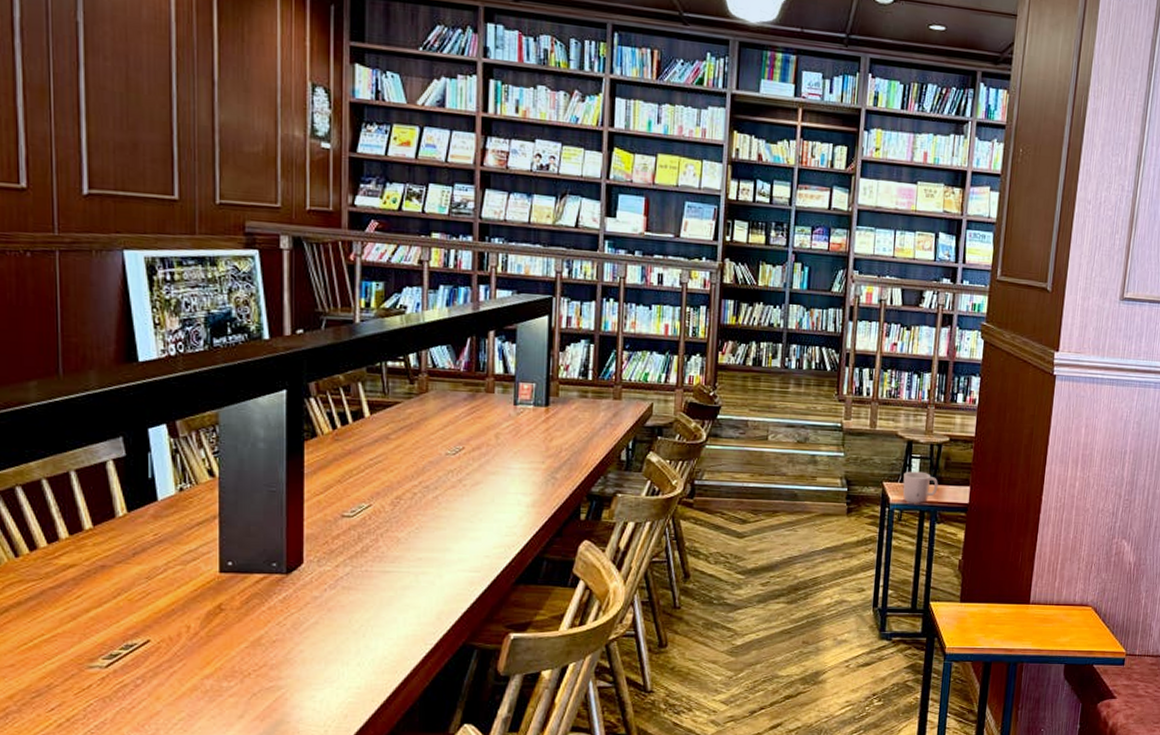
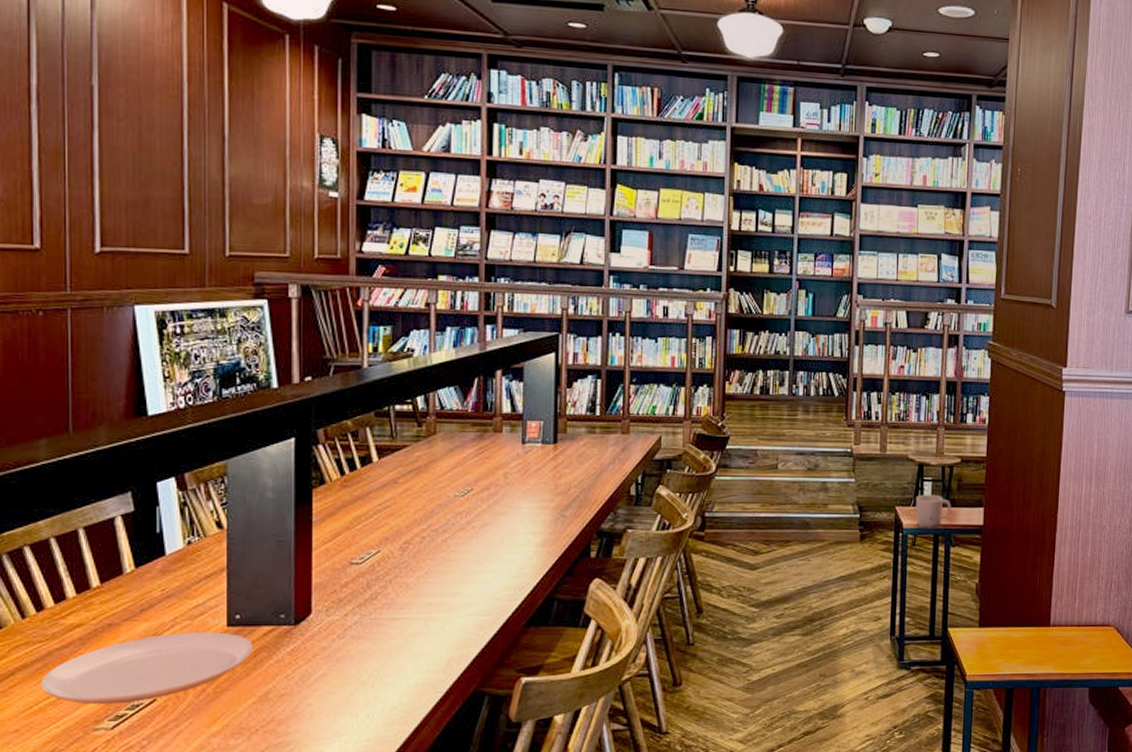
plate: none [35,577,246,643] -> present [41,632,254,705]

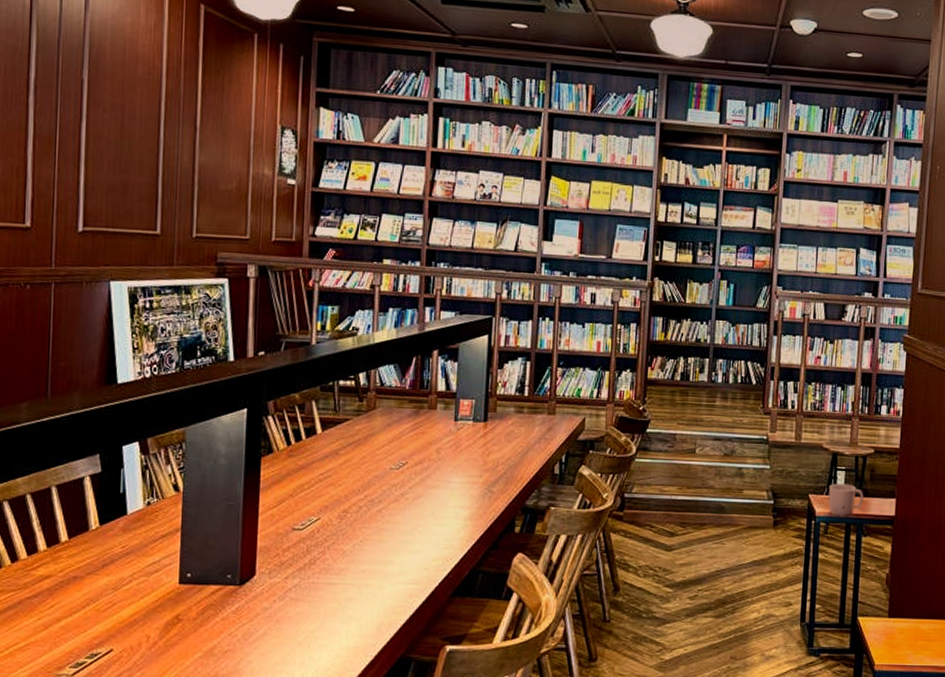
plate: present [41,632,254,705] -> none [12,588,202,652]

